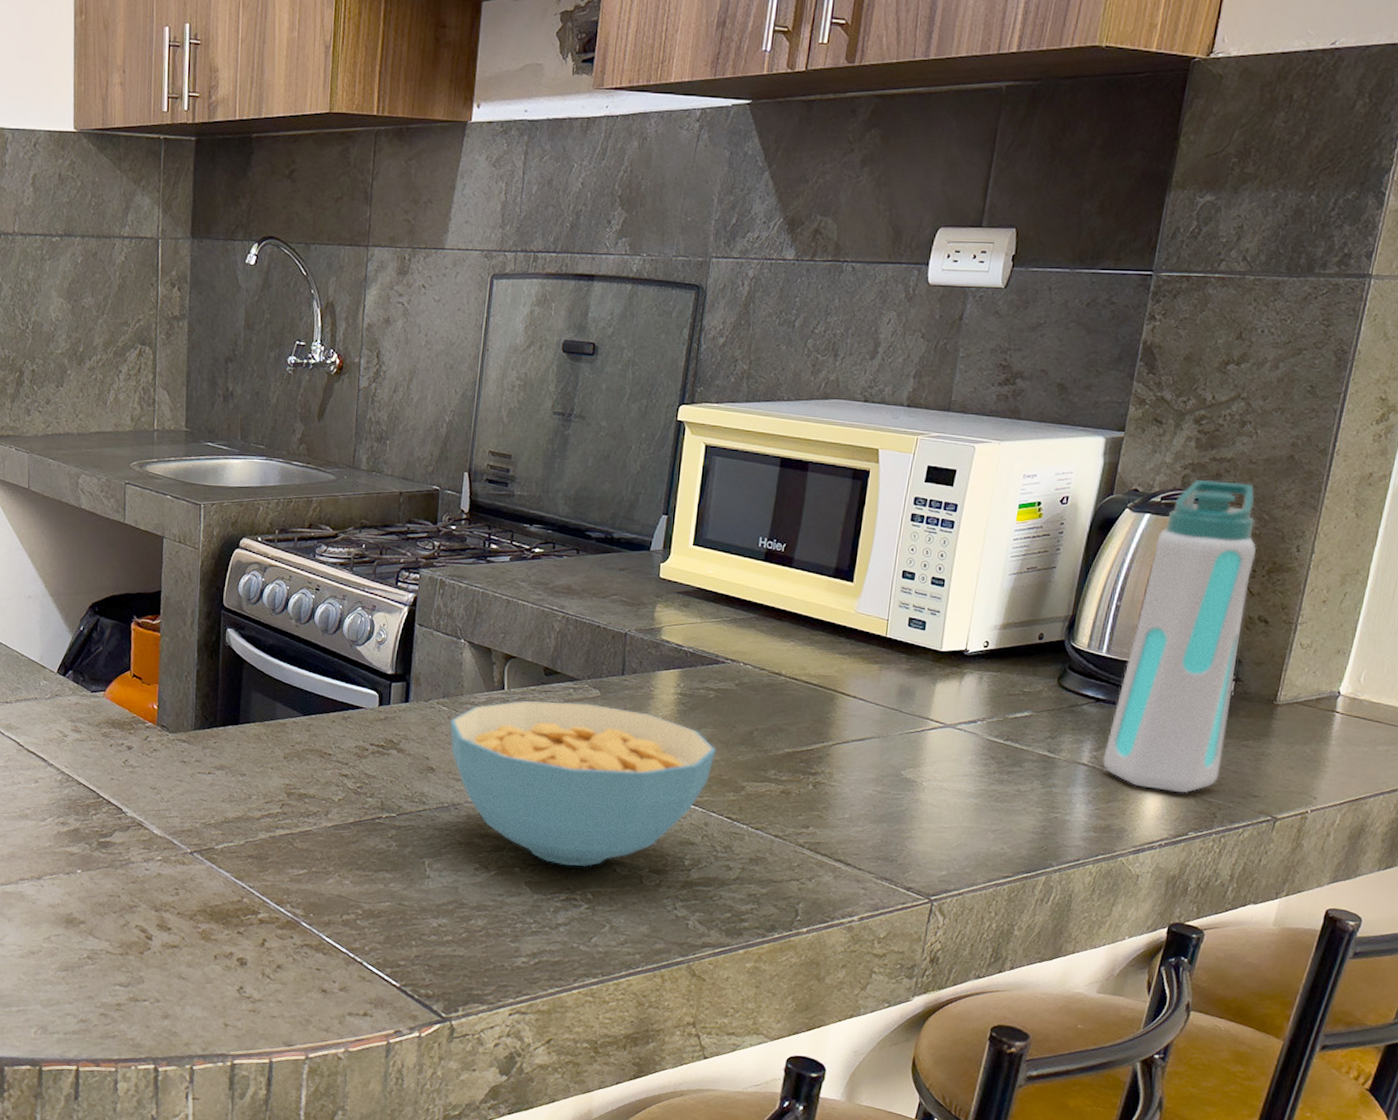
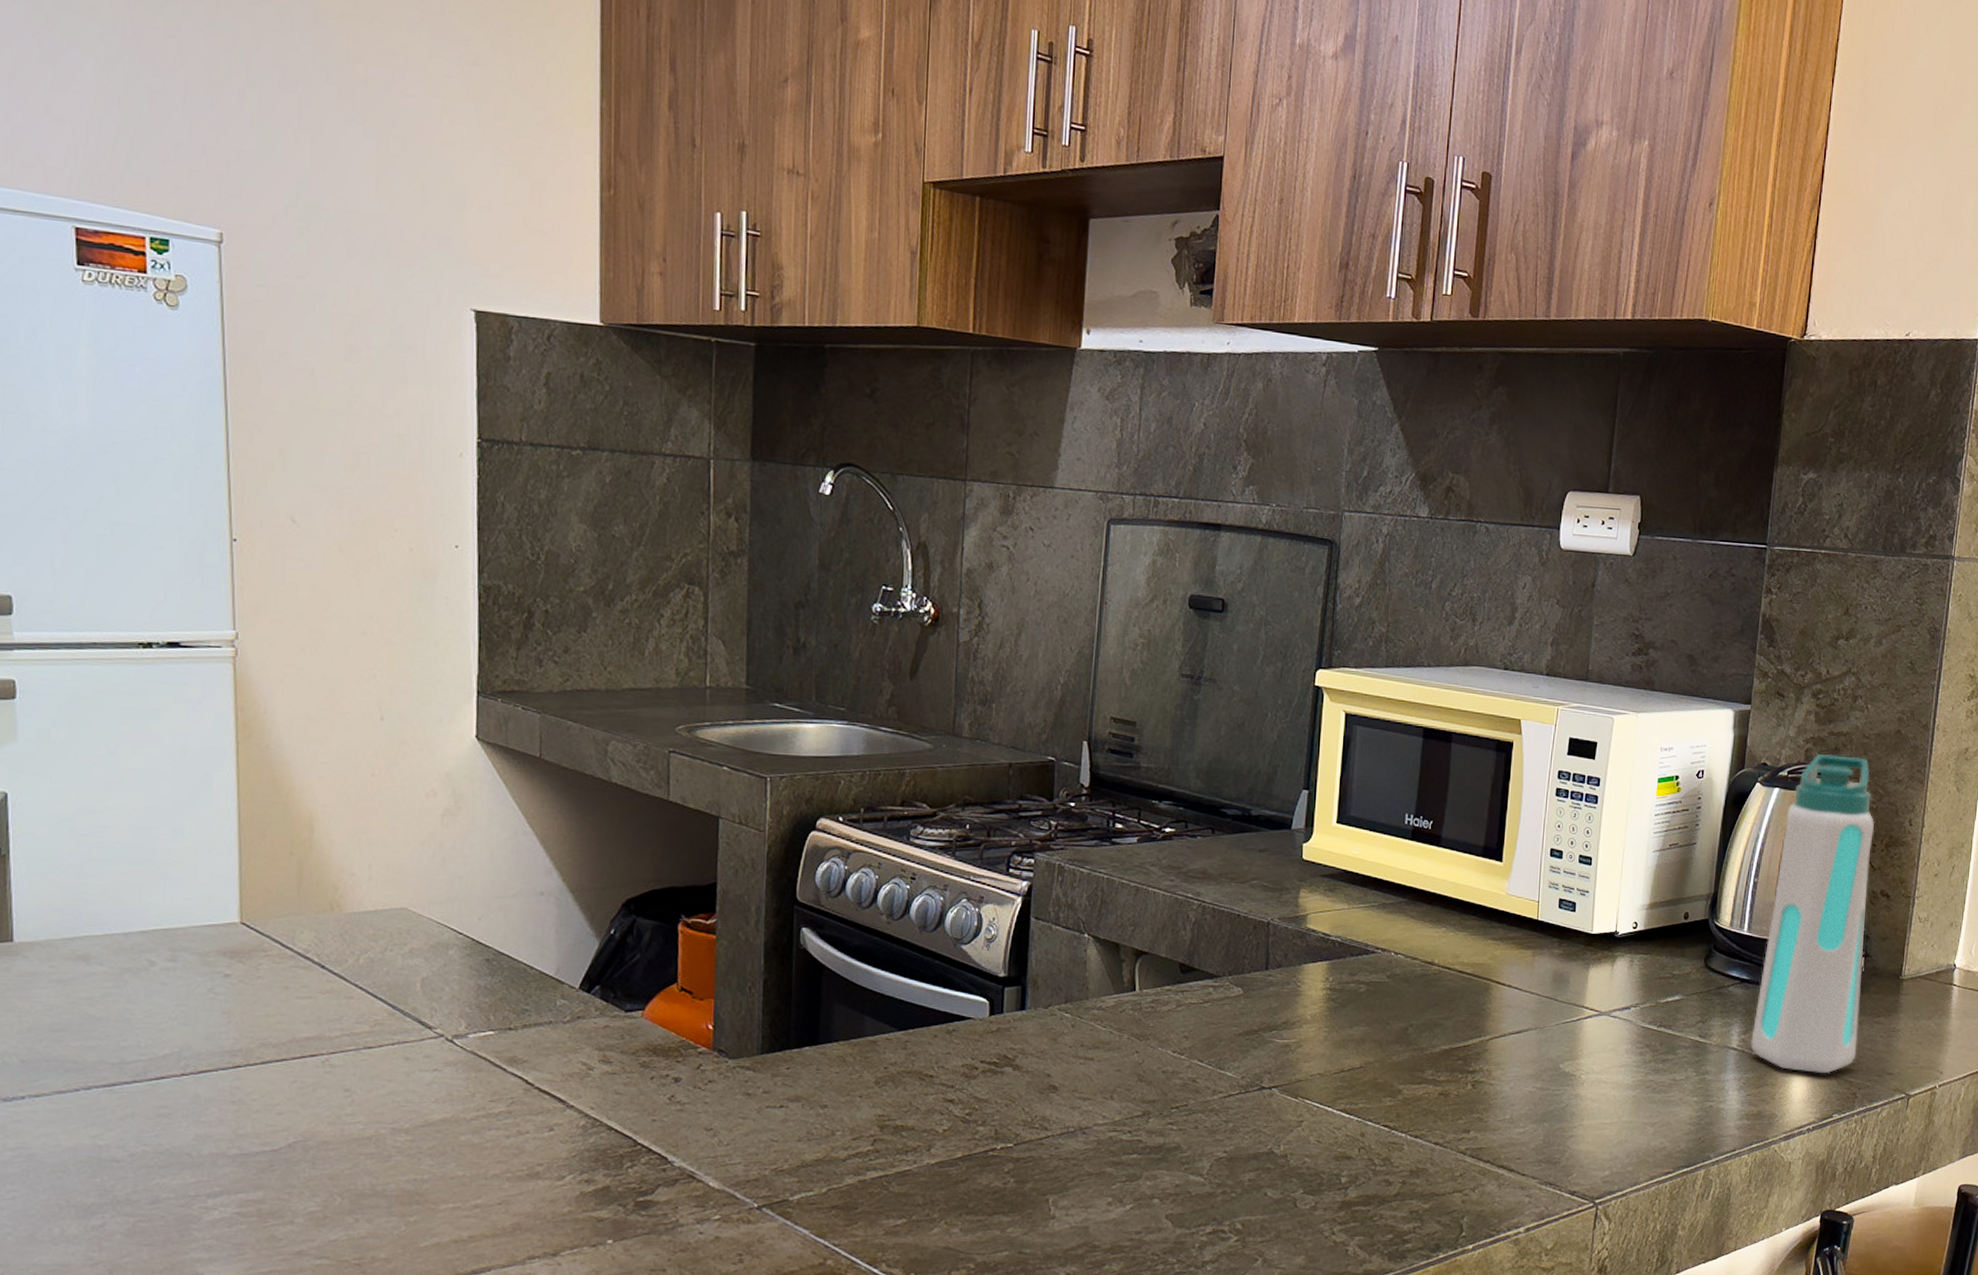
cereal bowl: present [449,701,716,867] -> none [1073,1002,1370,1193]

